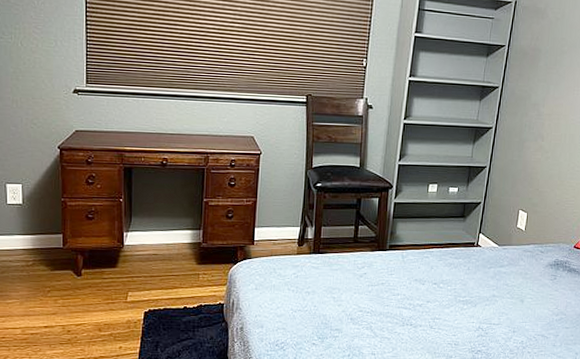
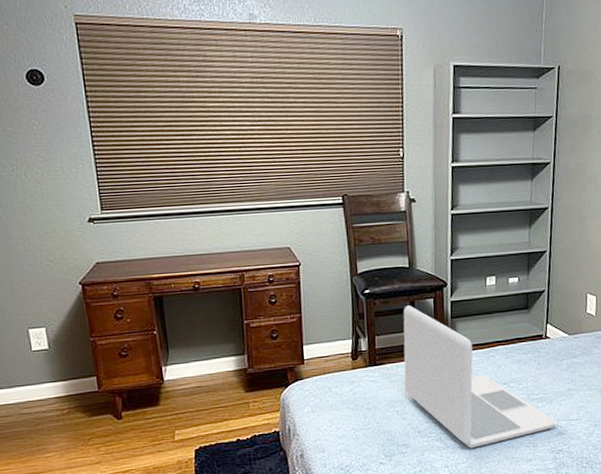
laptop: none [343,202,478,340] -> present [403,305,556,449]

